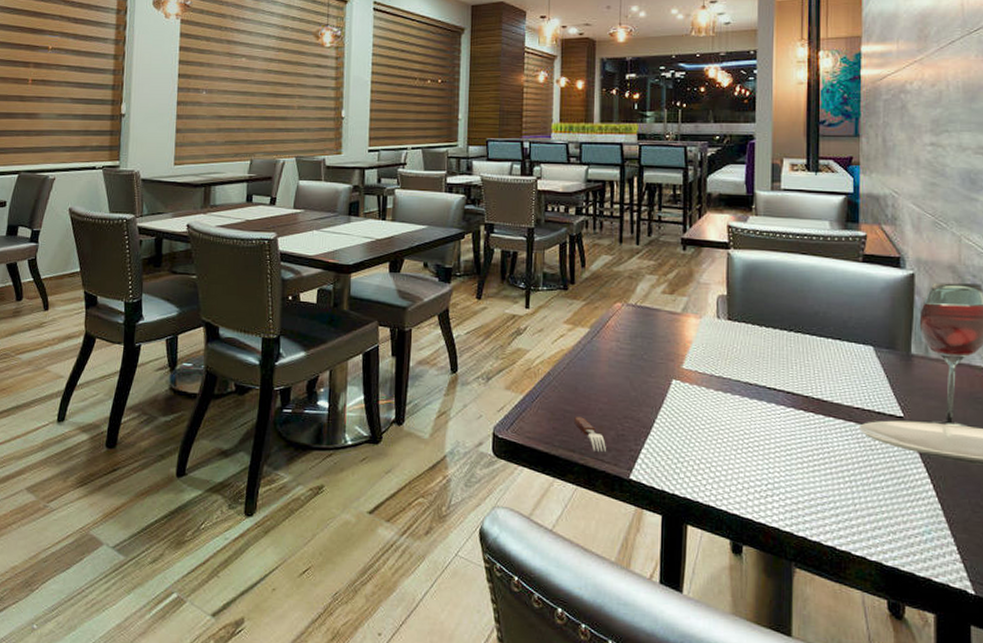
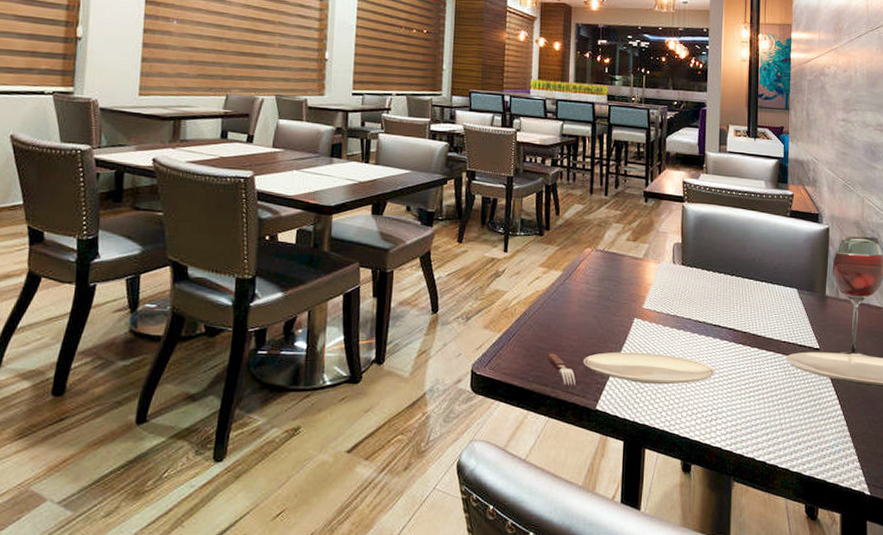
plate: none [613,416,770,454] -> present [582,352,715,385]

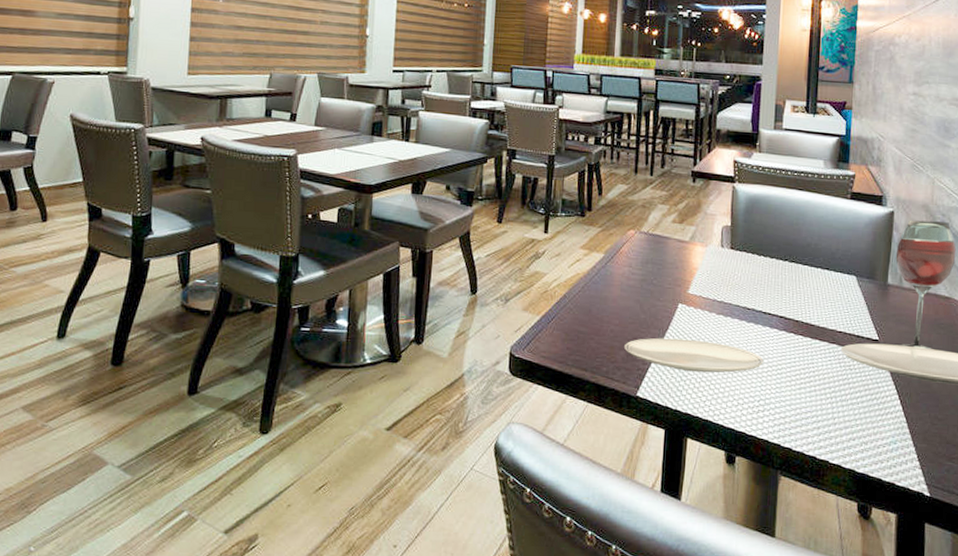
fork: present [547,353,576,386] -> none [587,337,616,372]

